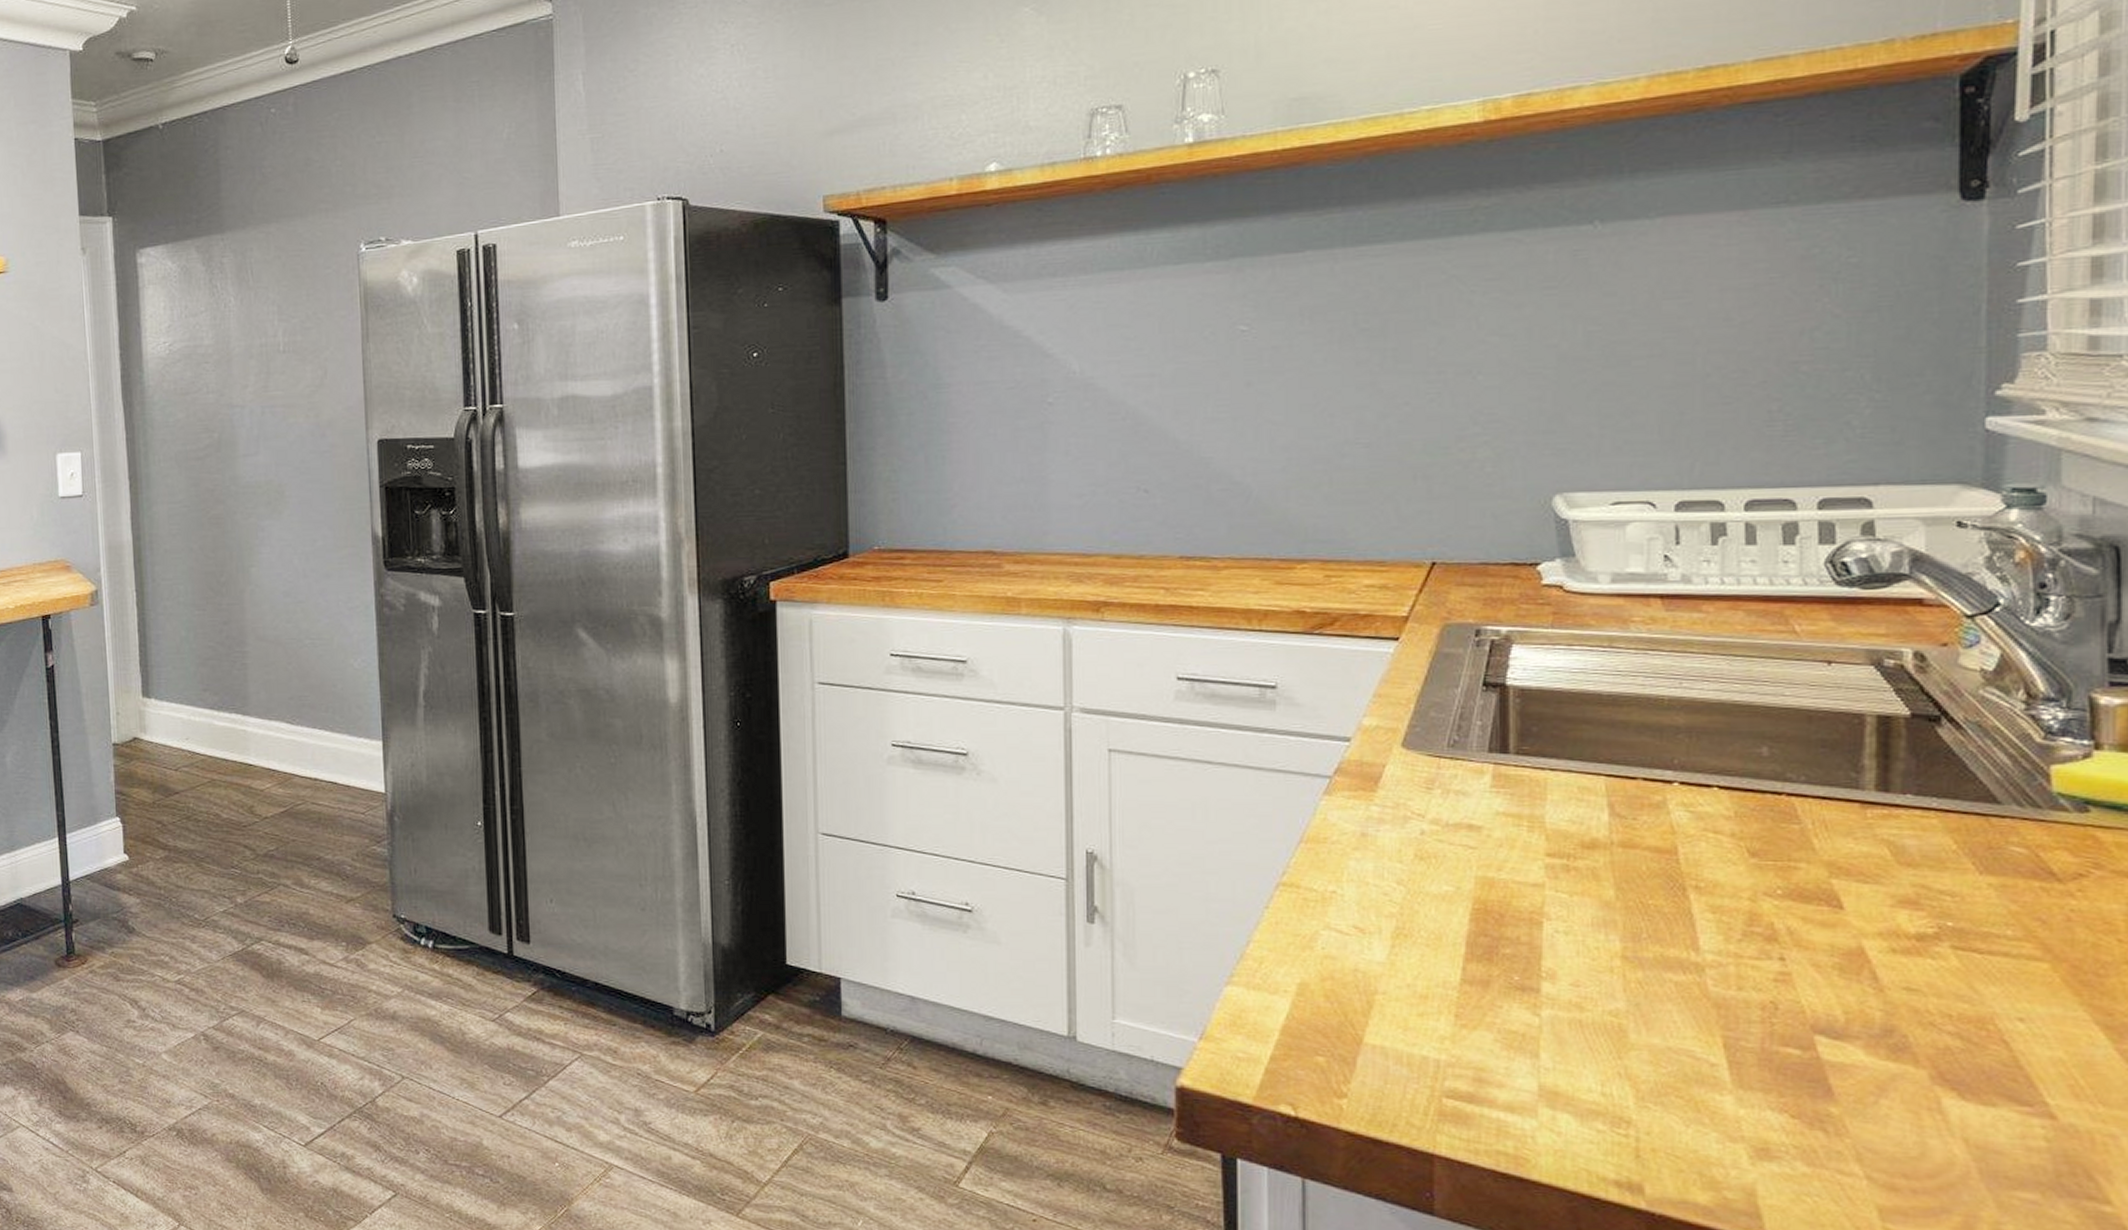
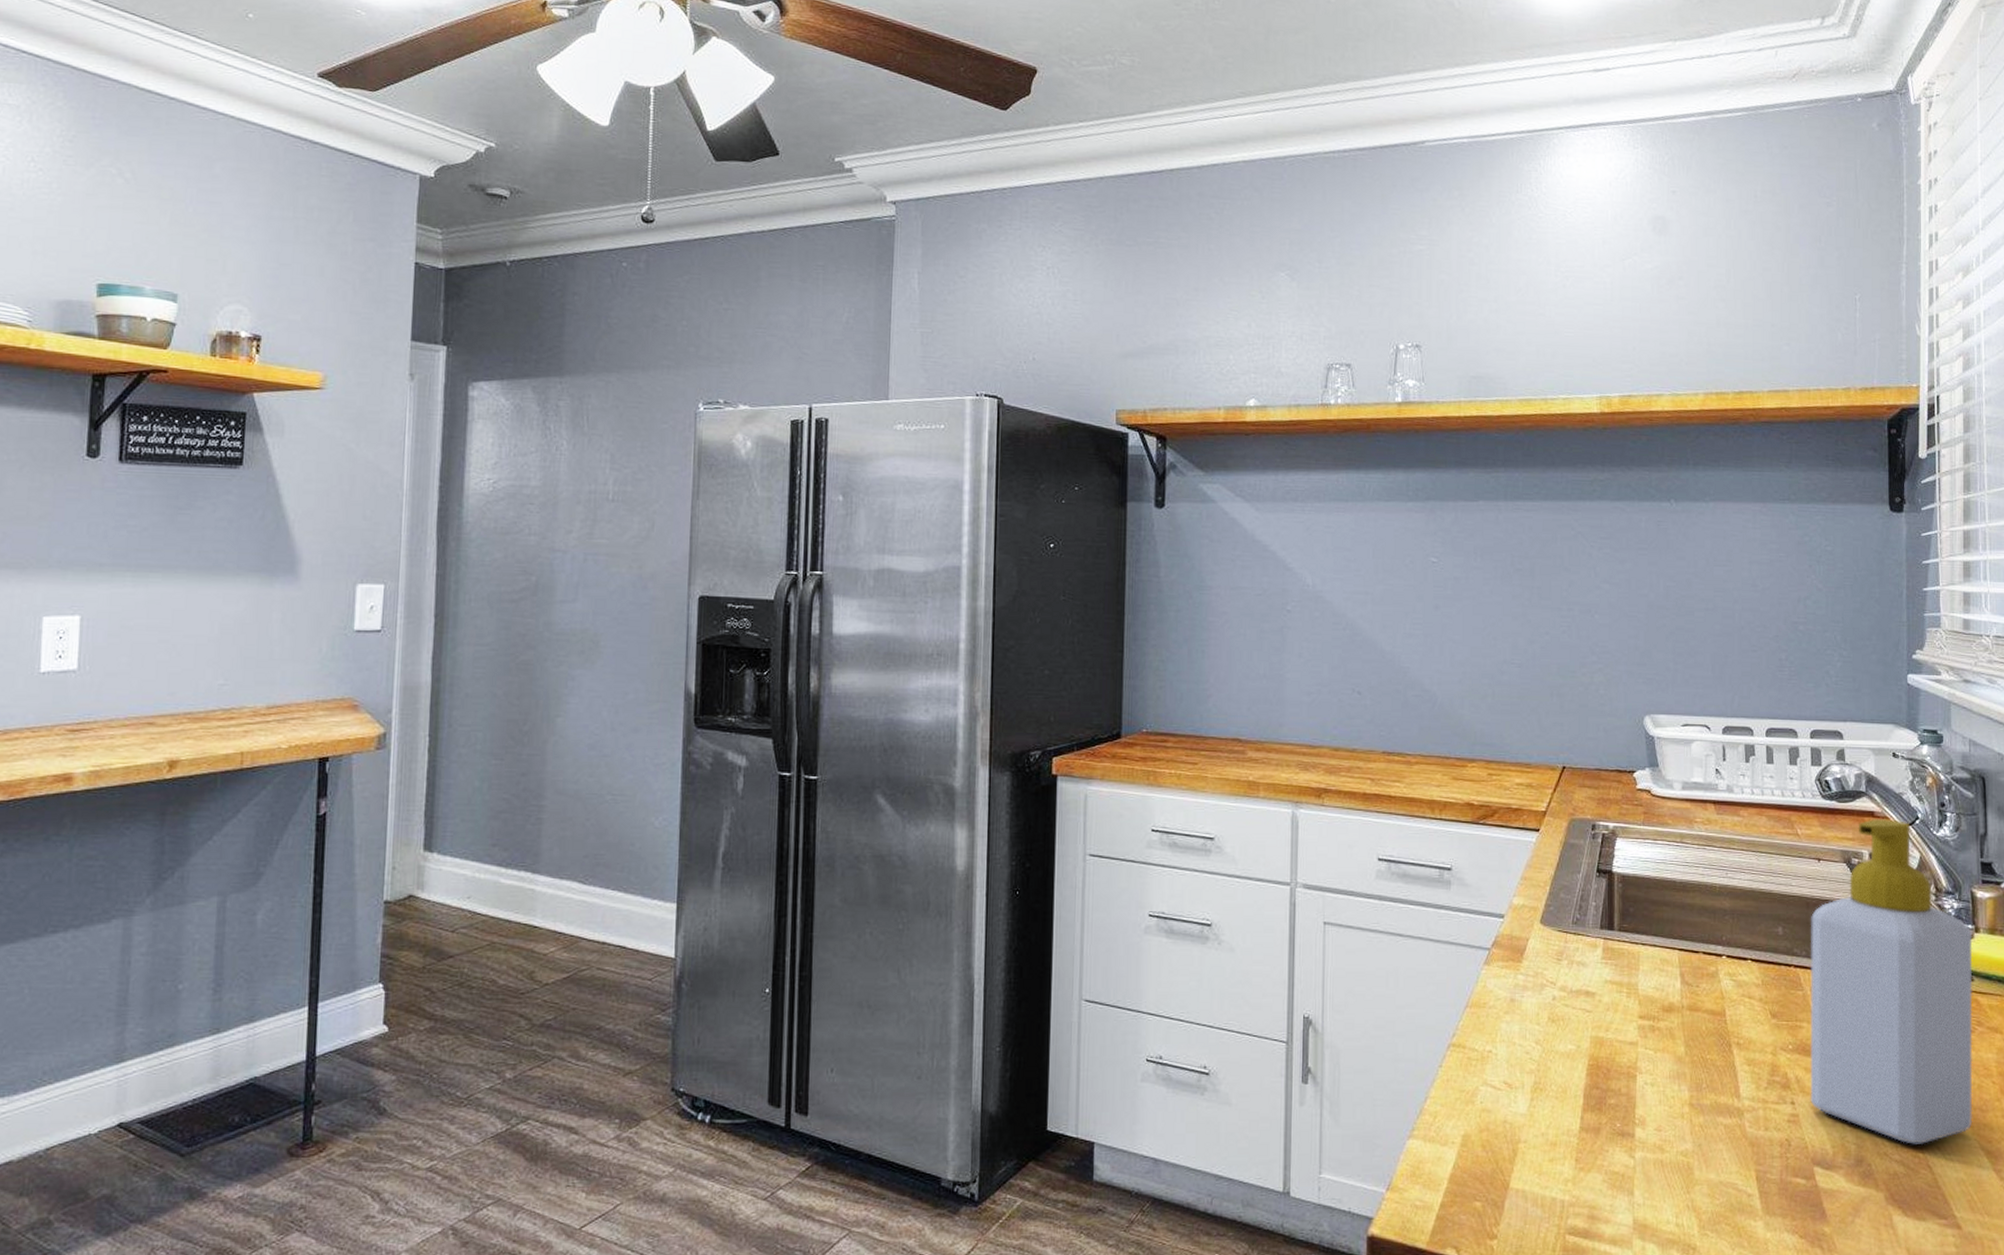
soap bottle: none [1810,606,2090,1014] -> present [1810,818,1973,1144]

